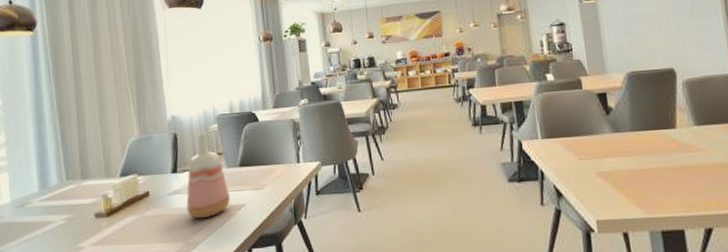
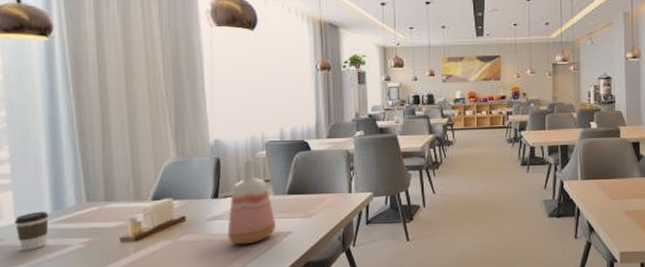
coffee cup: none [10,190,37,228] -> present [15,211,49,252]

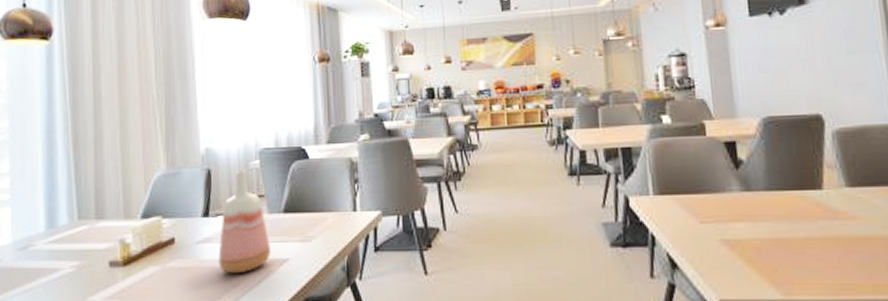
coffee cup: present [15,211,49,252] -> none [11,229,42,275]

